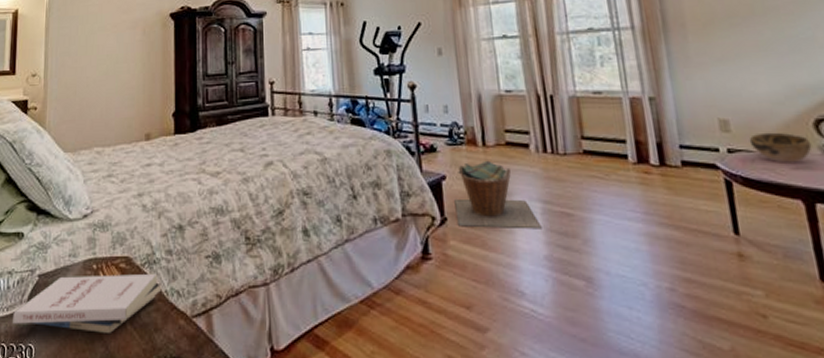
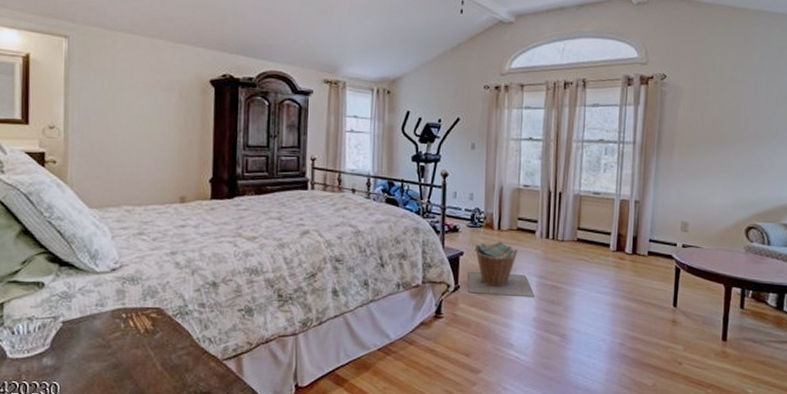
books: present [13,273,162,333] -> none [35,322,194,373]
decorative bowl: present [749,132,812,163] -> none [699,234,740,258]

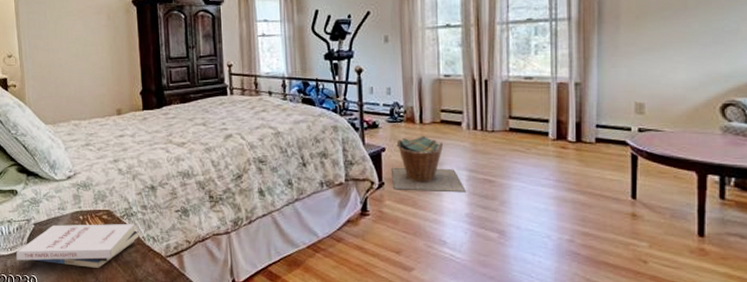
books: none [35,322,194,373] -> present [16,223,140,268]

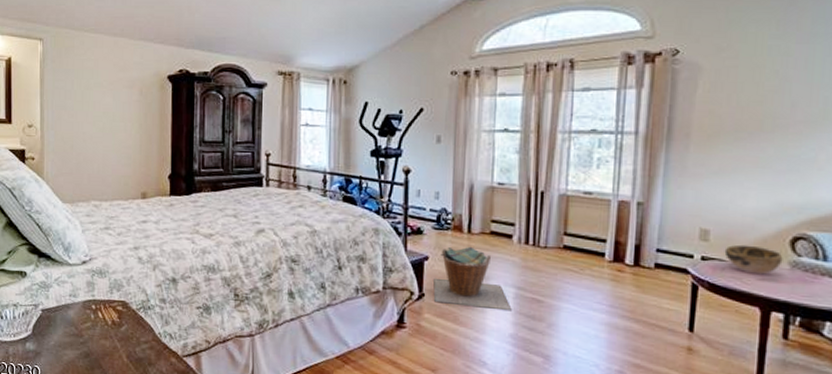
books: present [16,223,140,268] -> none [20,312,156,363]
decorative bowl: none [659,114,715,141] -> present [724,244,783,275]

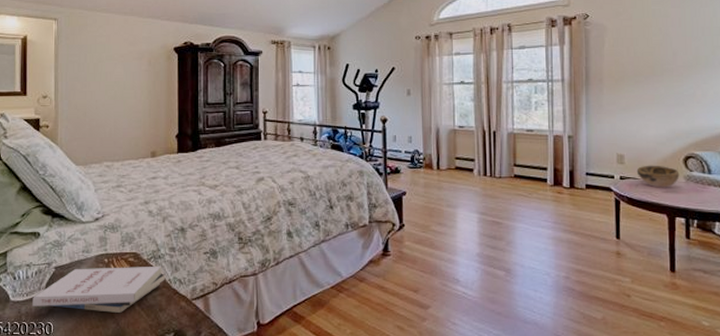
books: none [20,312,156,363] -> present [32,266,166,313]
laundry basket: present [433,246,512,311] -> none [411,180,477,234]

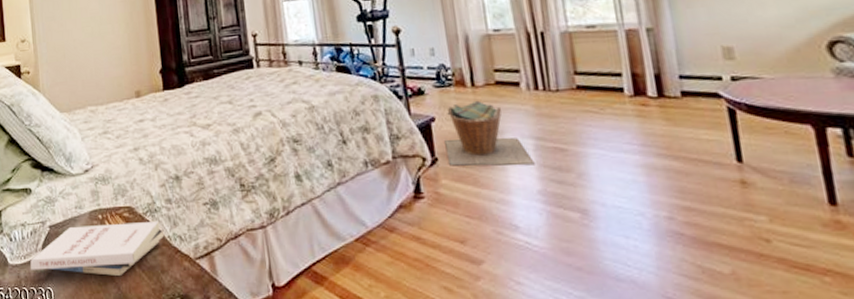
laundry basket: none [411,180,477,234] -> present [445,100,535,166]
decorative bowl: present [636,165,680,188] -> none [755,57,824,89]

